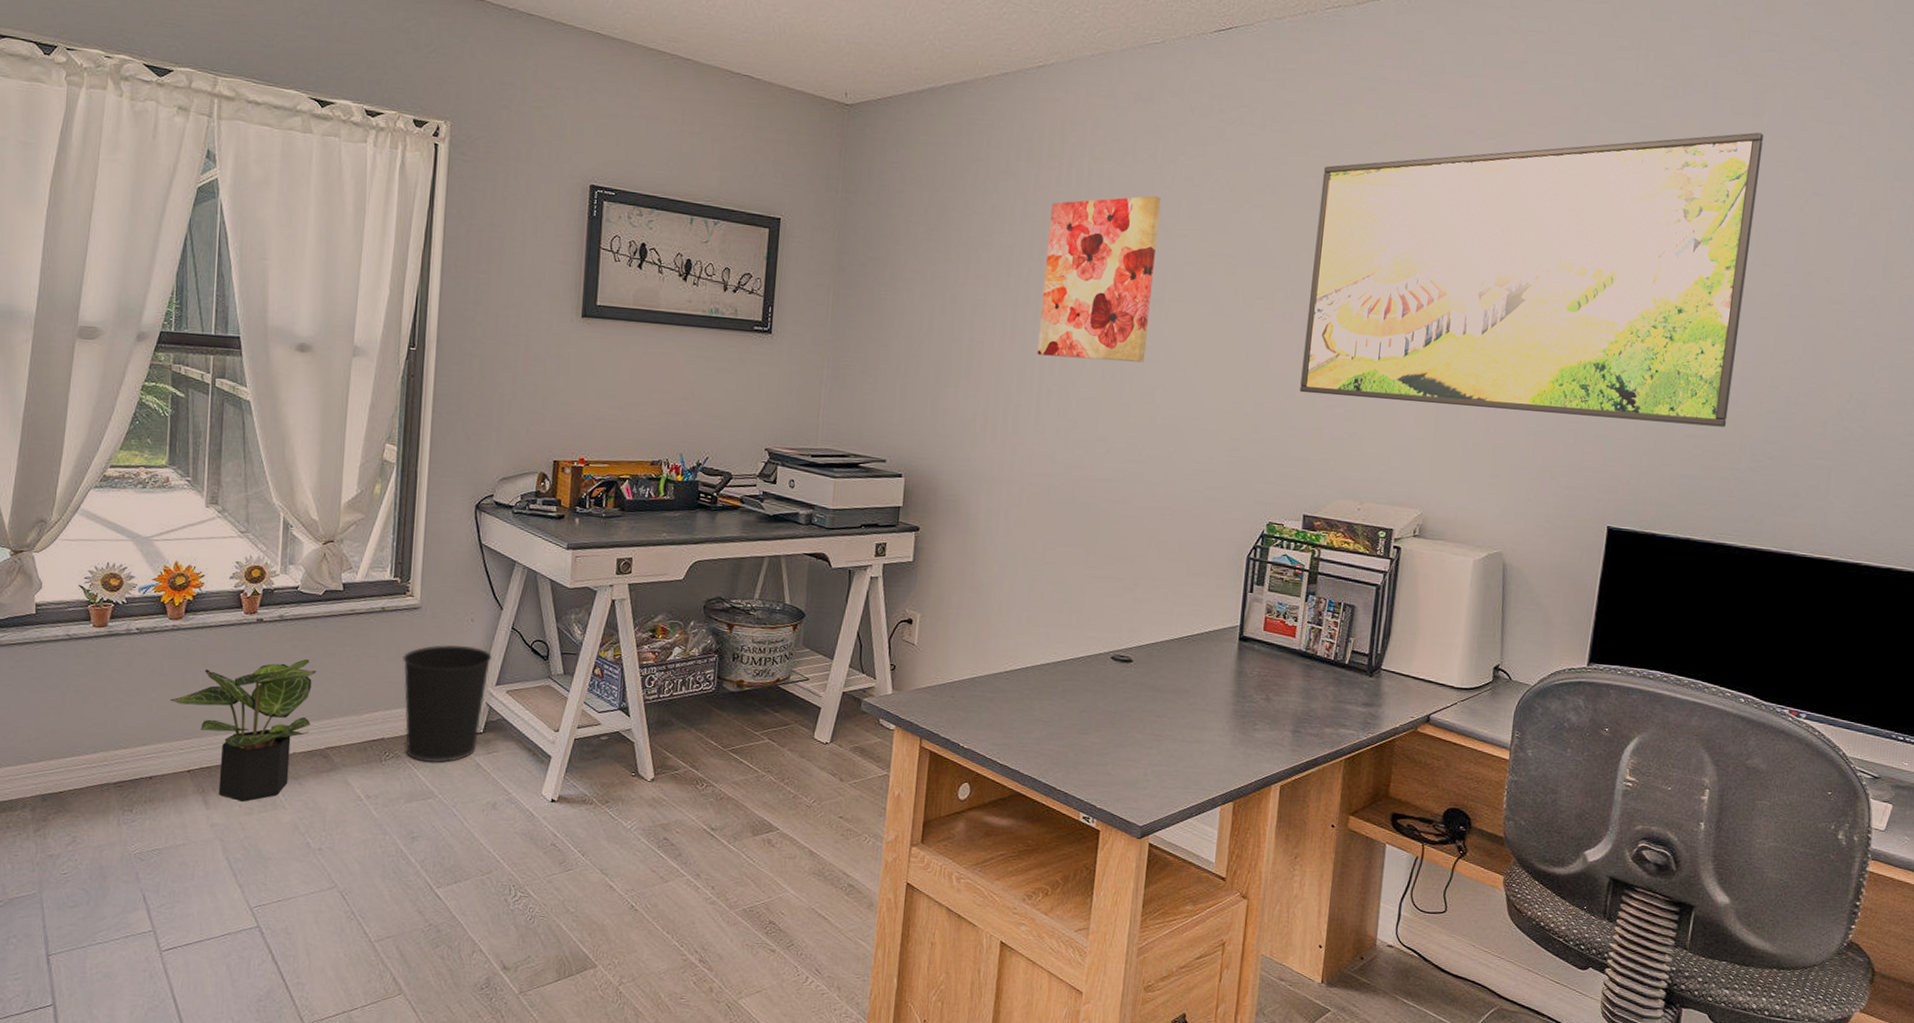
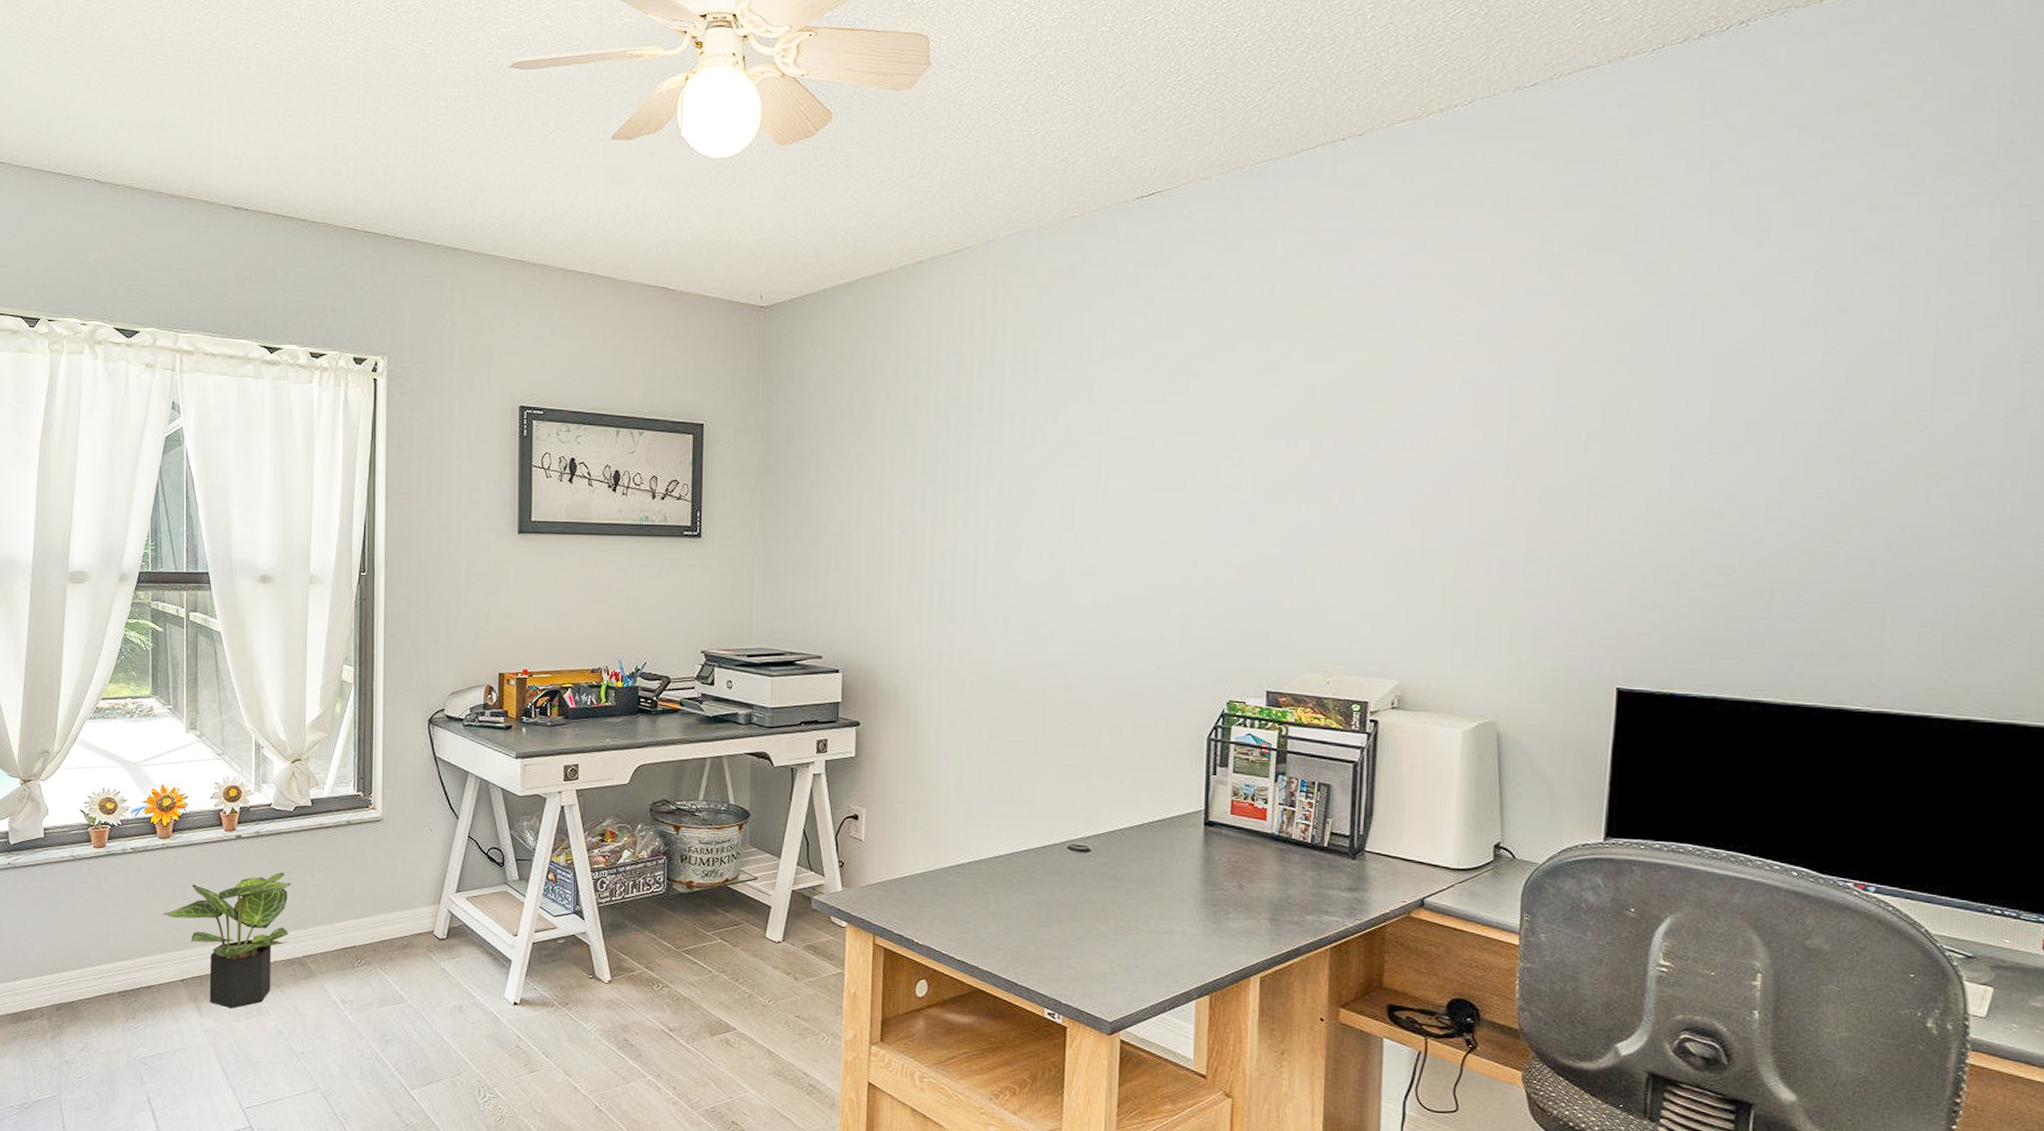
wastebasket: present [403,645,492,764] -> none [369,854,451,969]
wall art: present [1037,195,1162,362] -> none [970,371,1091,543]
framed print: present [1300,132,1764,427] -> none [1254,247,1773,573]

